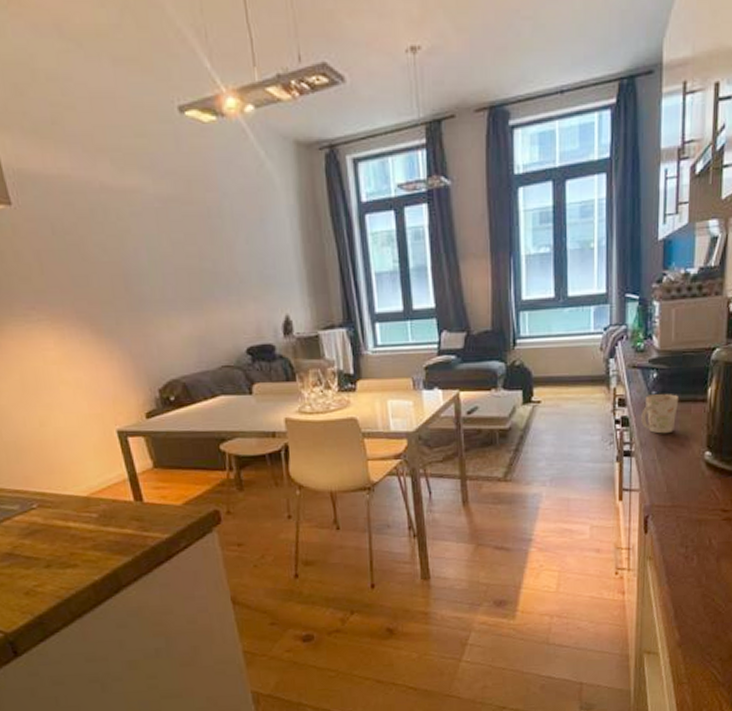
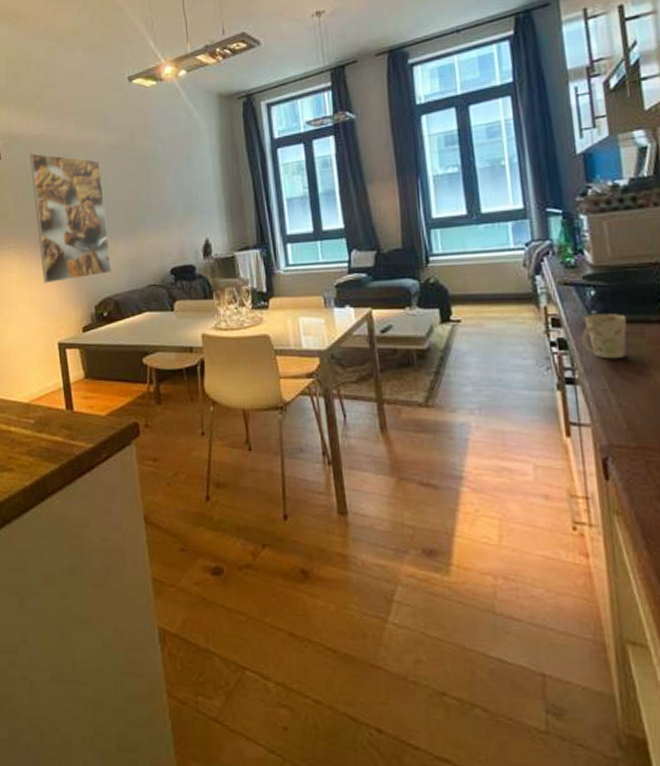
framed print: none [52,198,176,364] -> present [30,153,112,284]

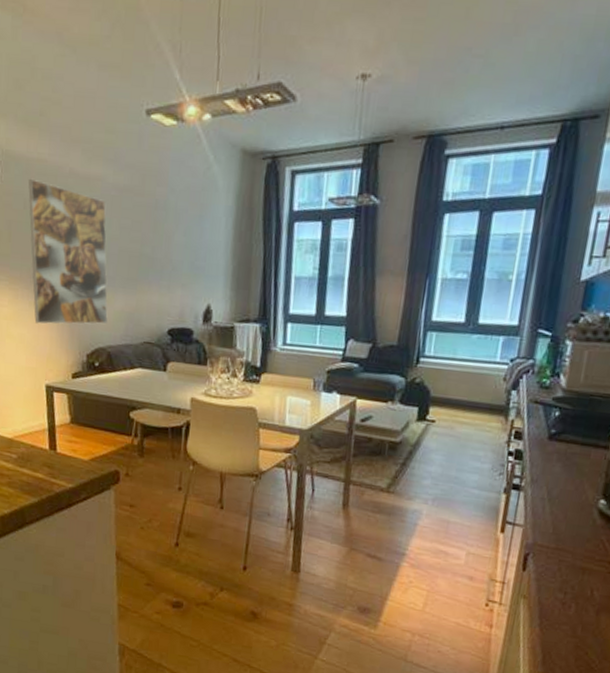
mug: present [582,314,628,359] -> none [535,432,580,475]

